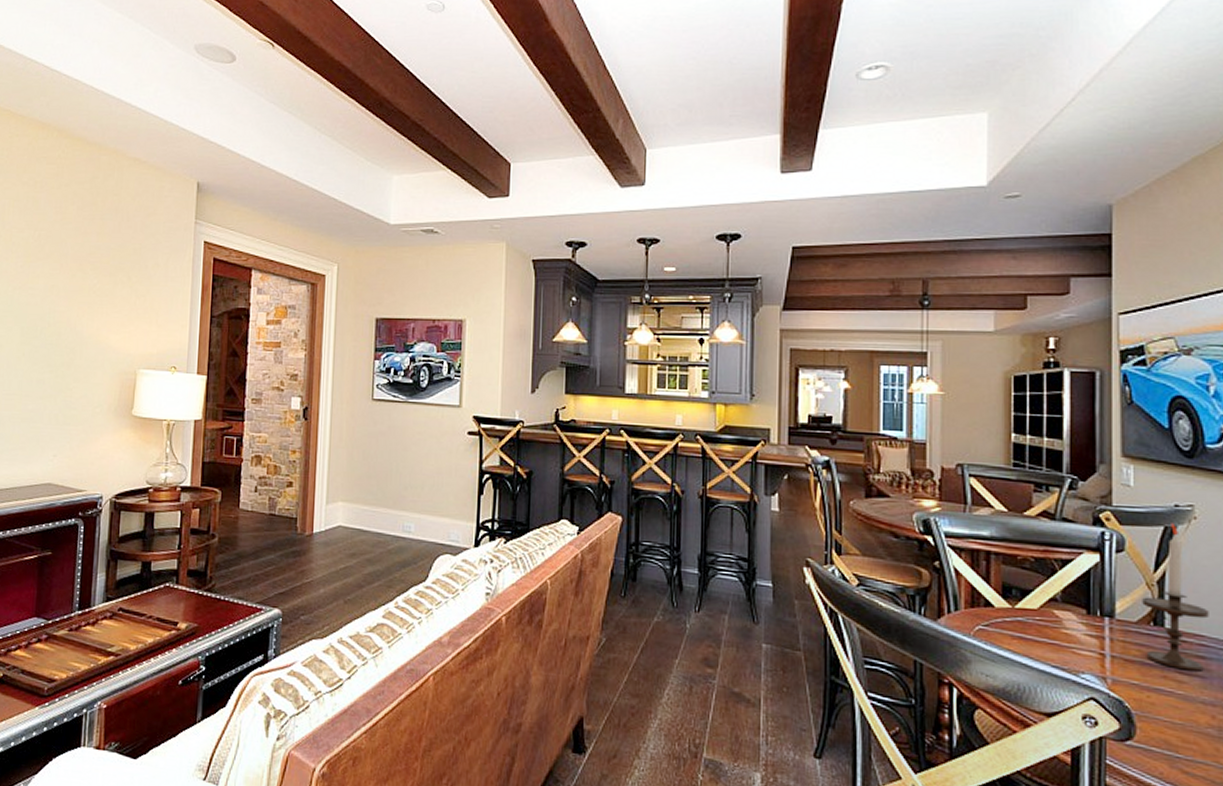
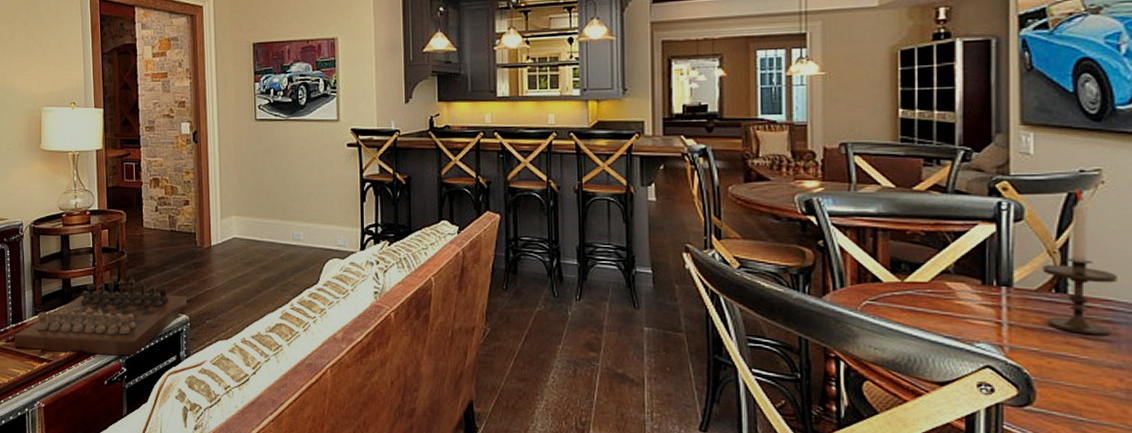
chess set: none [79,563,280,653] -> present [14,276,187,356]

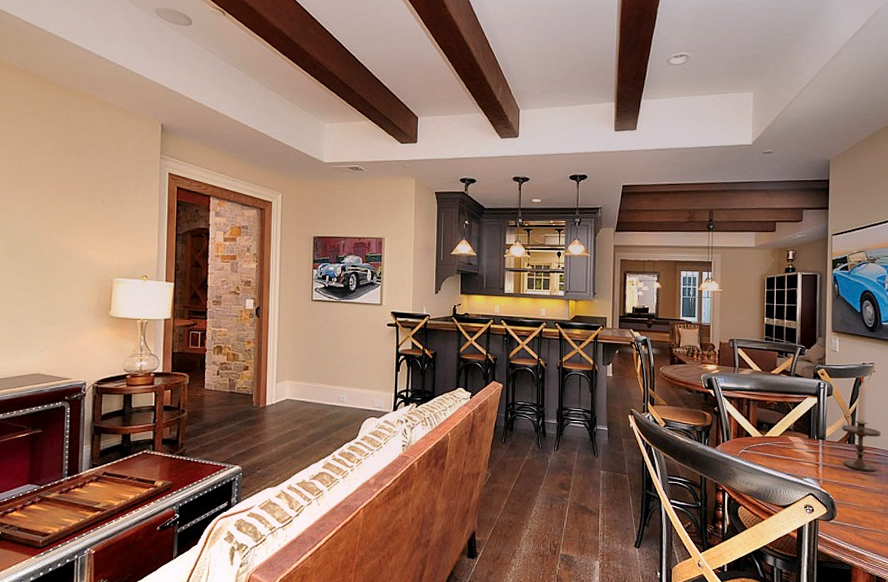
chess set: present [14,276,187,356] -> none [69,432,240,504]

